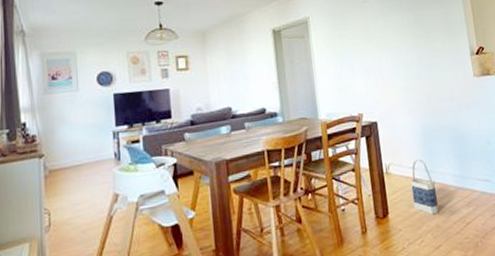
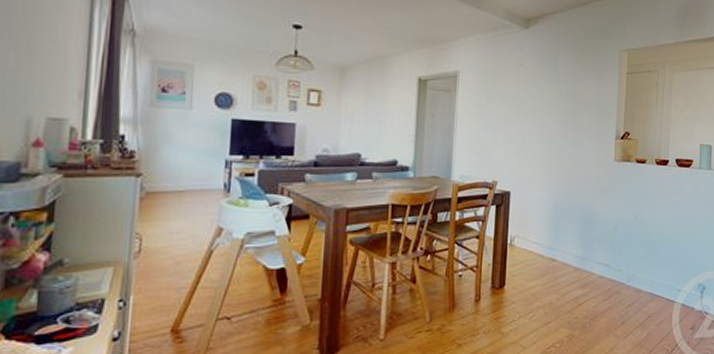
bag: present [410,158,440,214] -> none [531,235,556,291]

